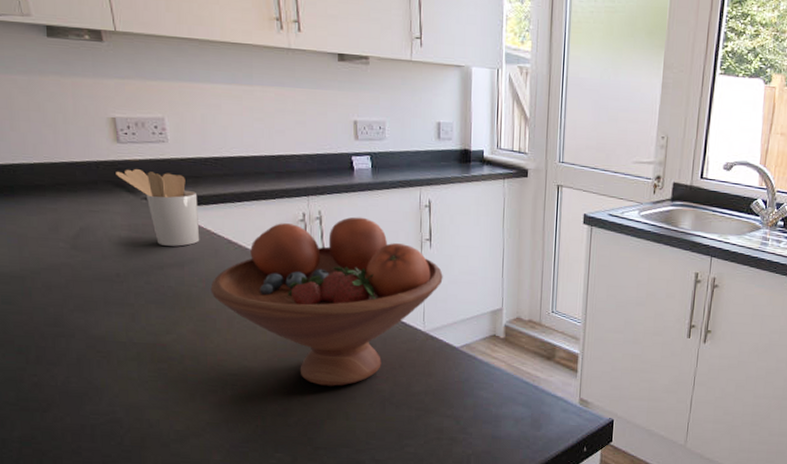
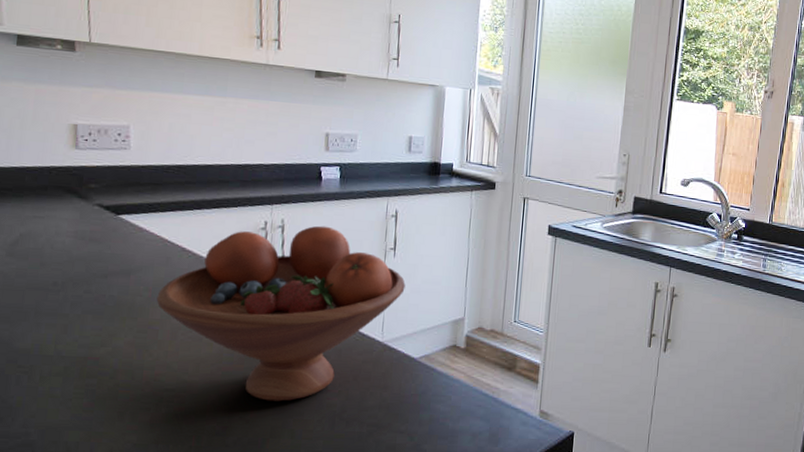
utensil holder: present [116,168,200,247] -> none [69,174,155,254]

